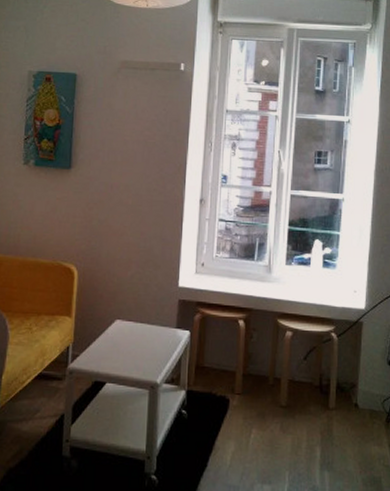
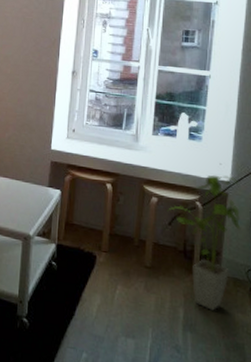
house plant: none [303,303,376,446] -> present [168,174,241,311]

